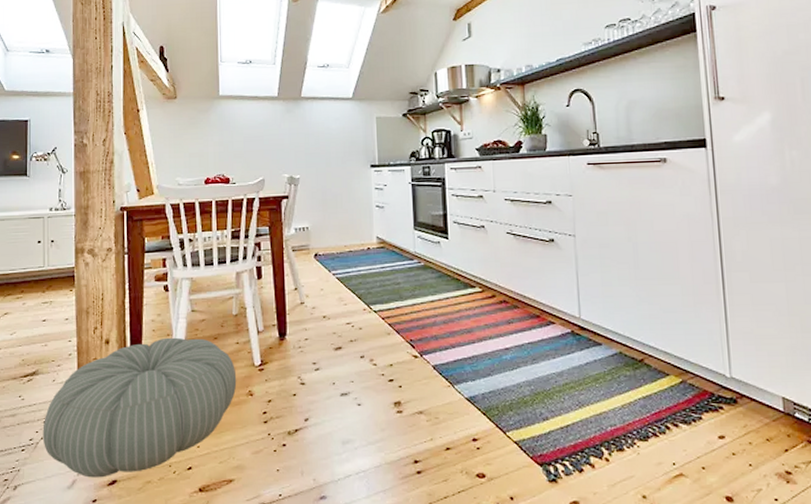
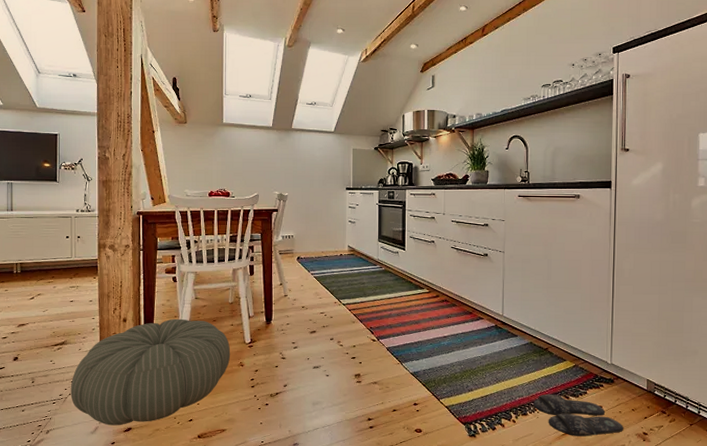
slippers: none [631,421,757,479] -> present [533,394,623,437]

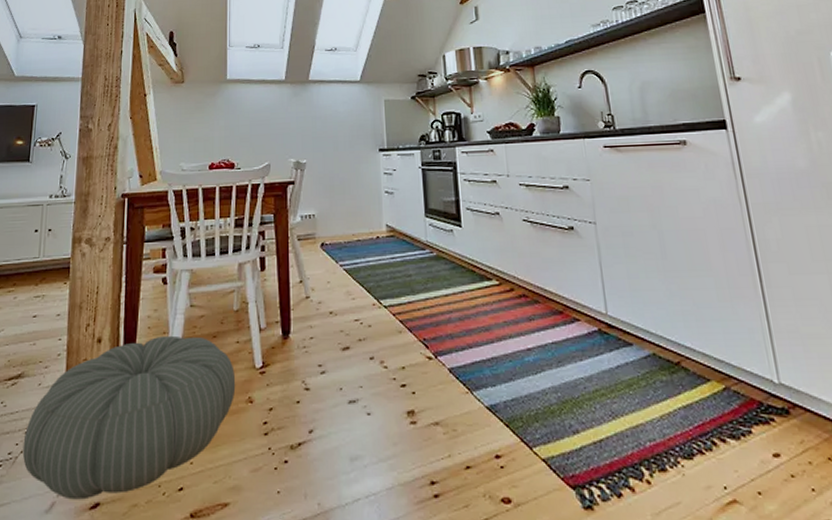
slippers: present [533,394,623,437] -> none [673,435,822,506]

